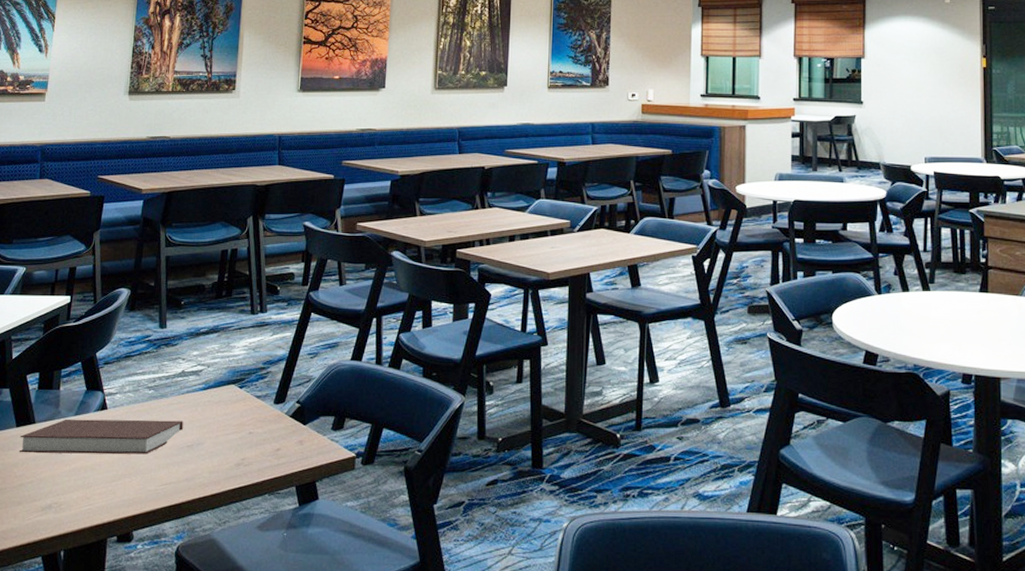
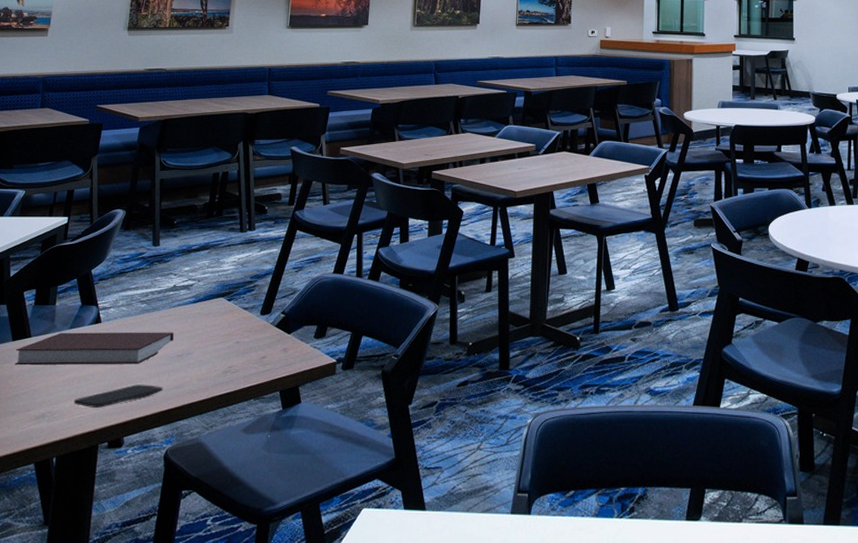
smartphone: none [80,476,174,500] -> present [73,384,164,408]

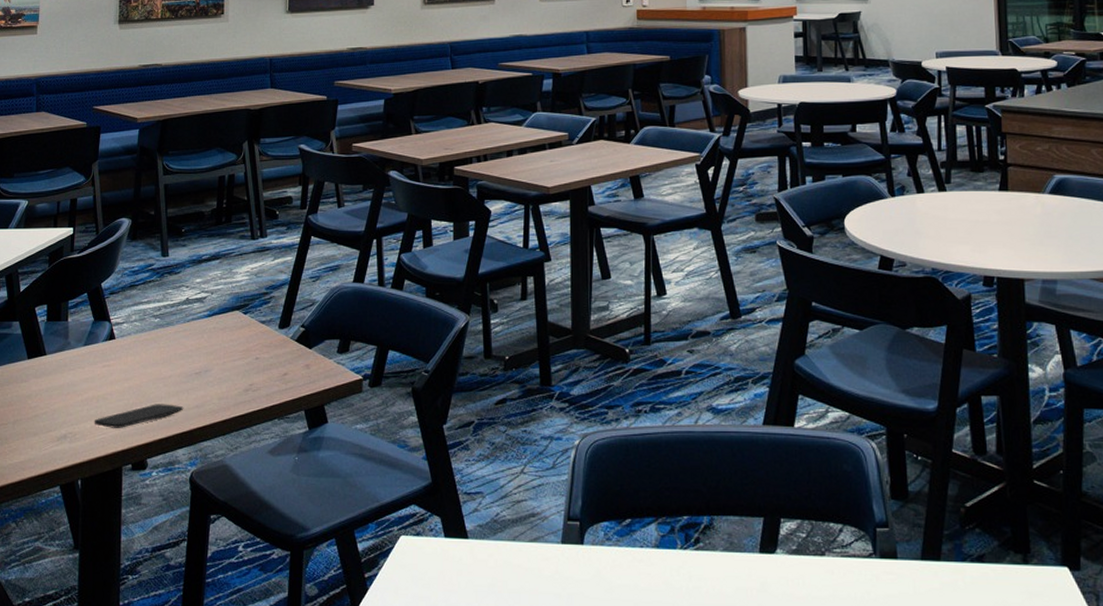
notebook: present [14,332,174,366] -> none [32,348,190,385]

